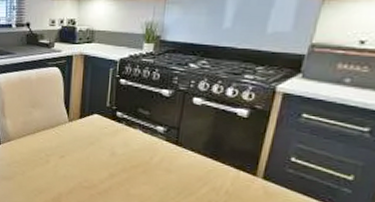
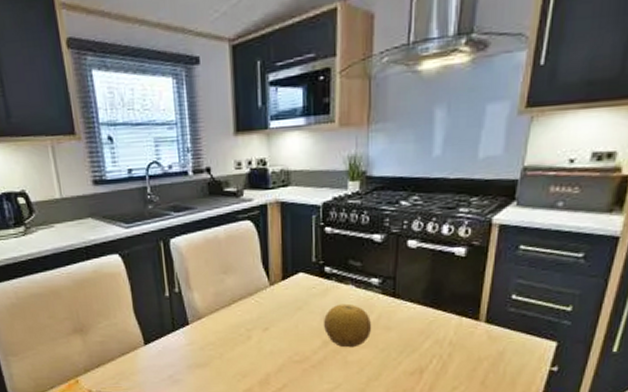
fruit: none [111,144,155,183] -> present [323,303,372,348]

